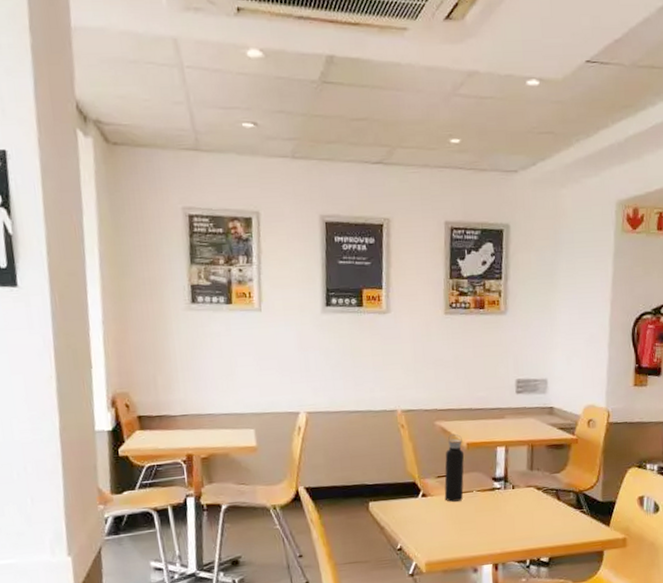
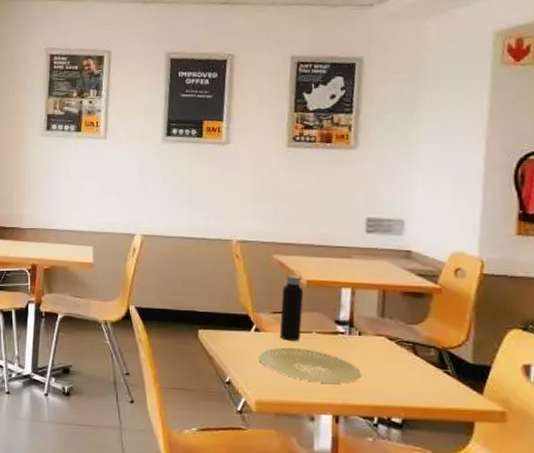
plate: none [426,507,515,537] -> present [258,347,361,384]

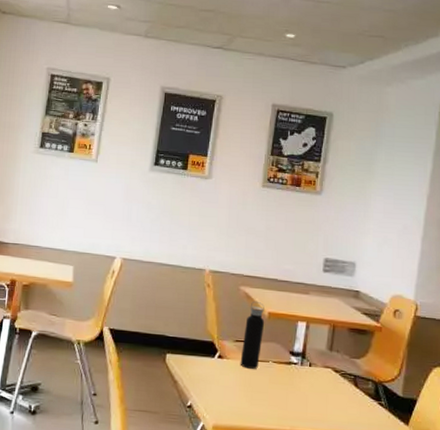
plate: present [258,347,361,384] -> none [219,374,308,411]

